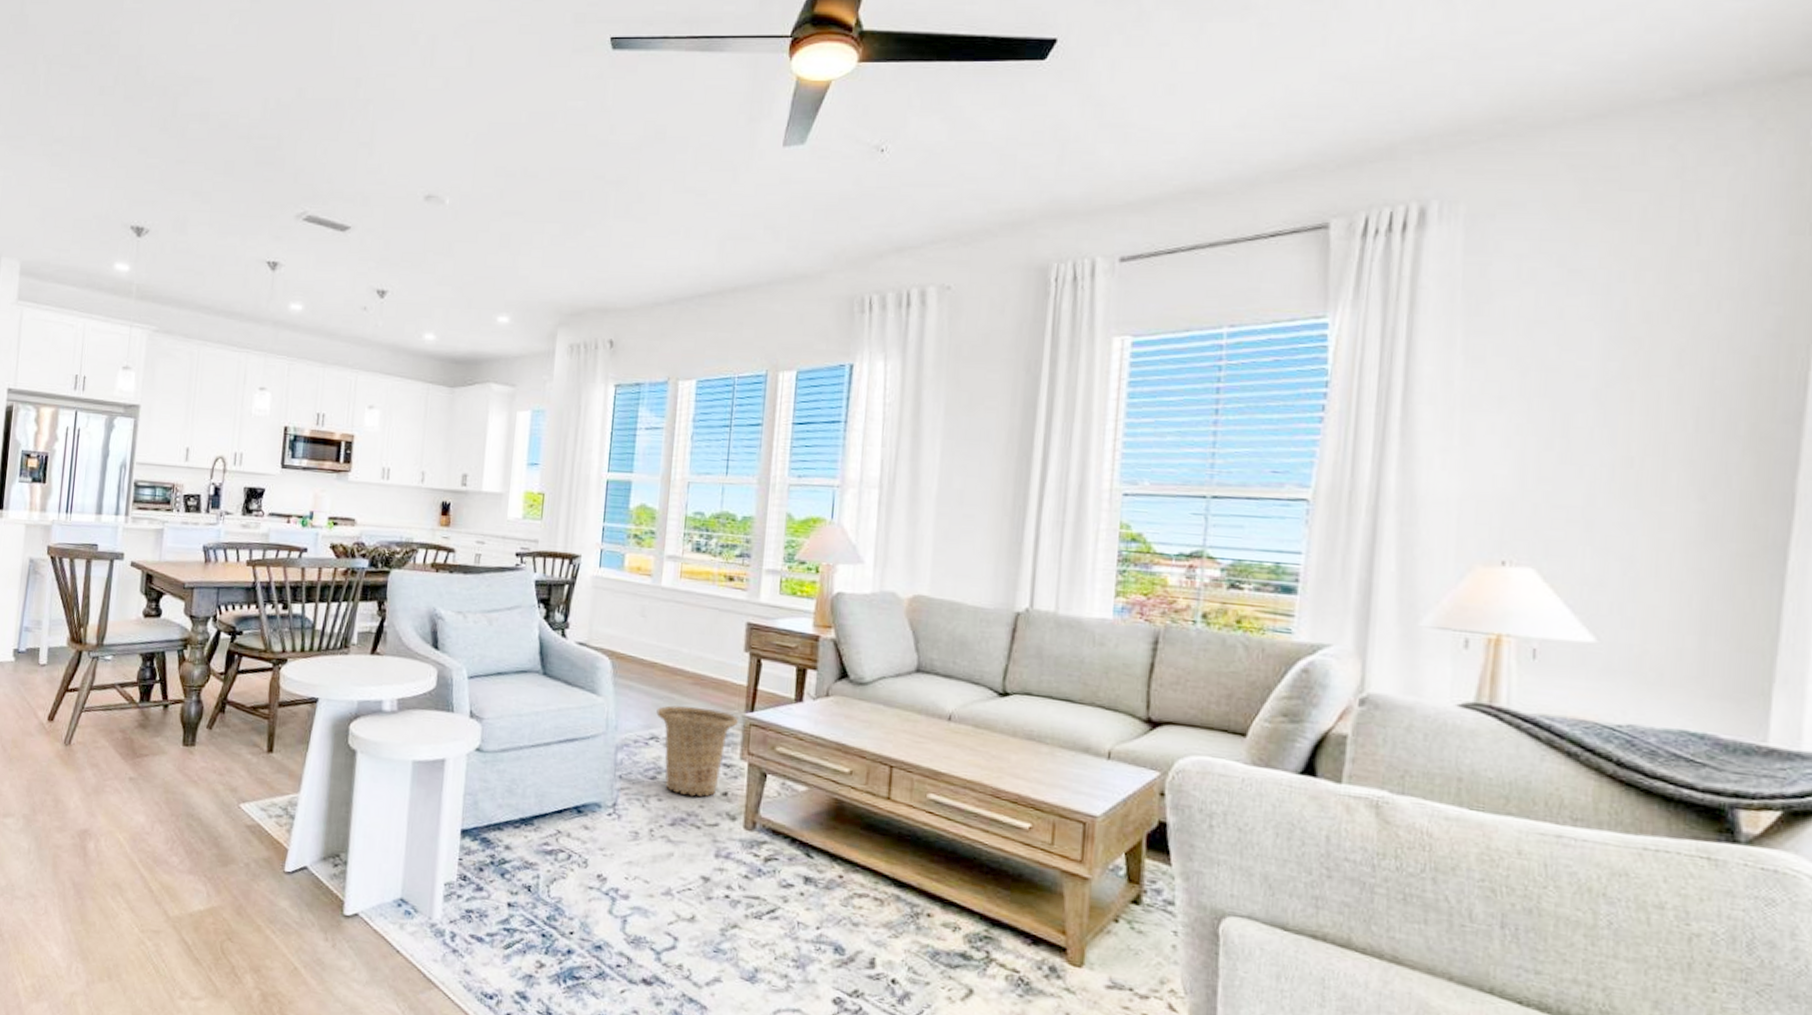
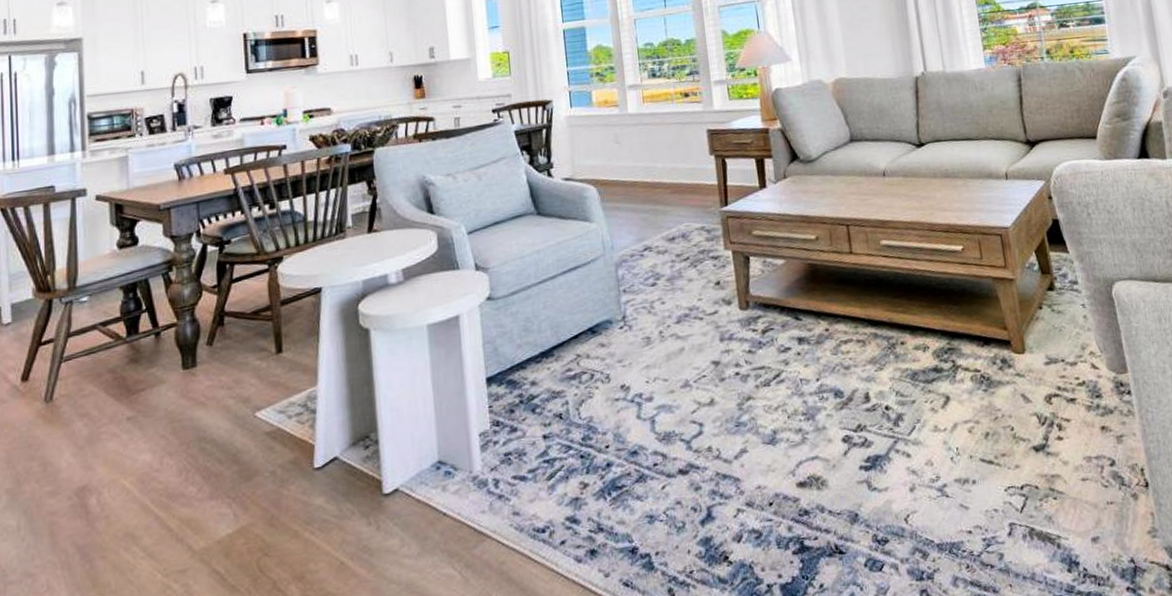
basket: present [656,705,738,797] -> none [645,210,717,293]

